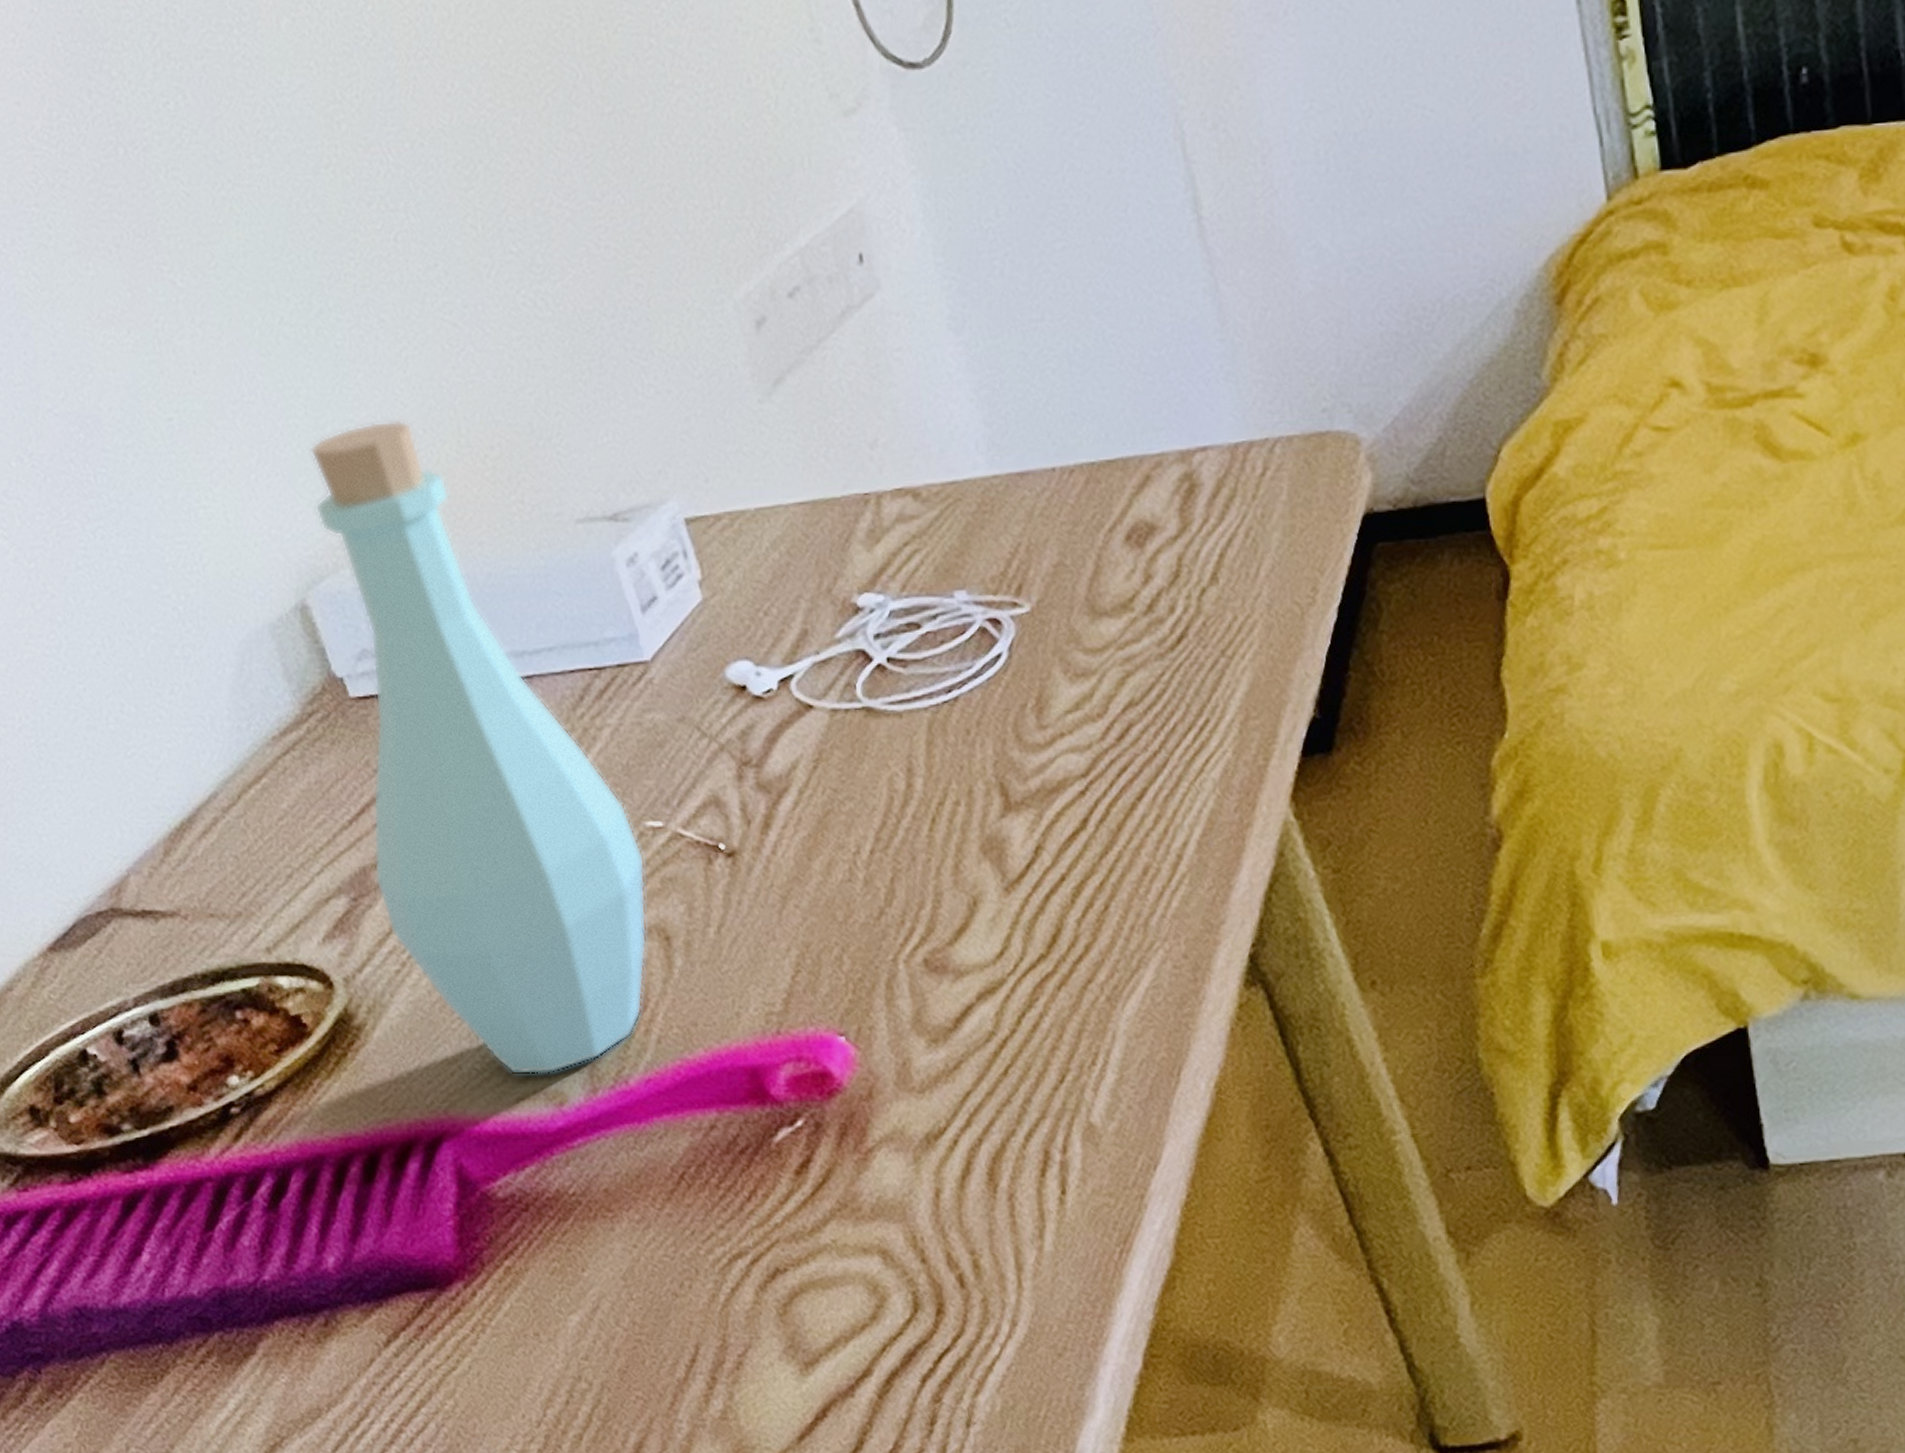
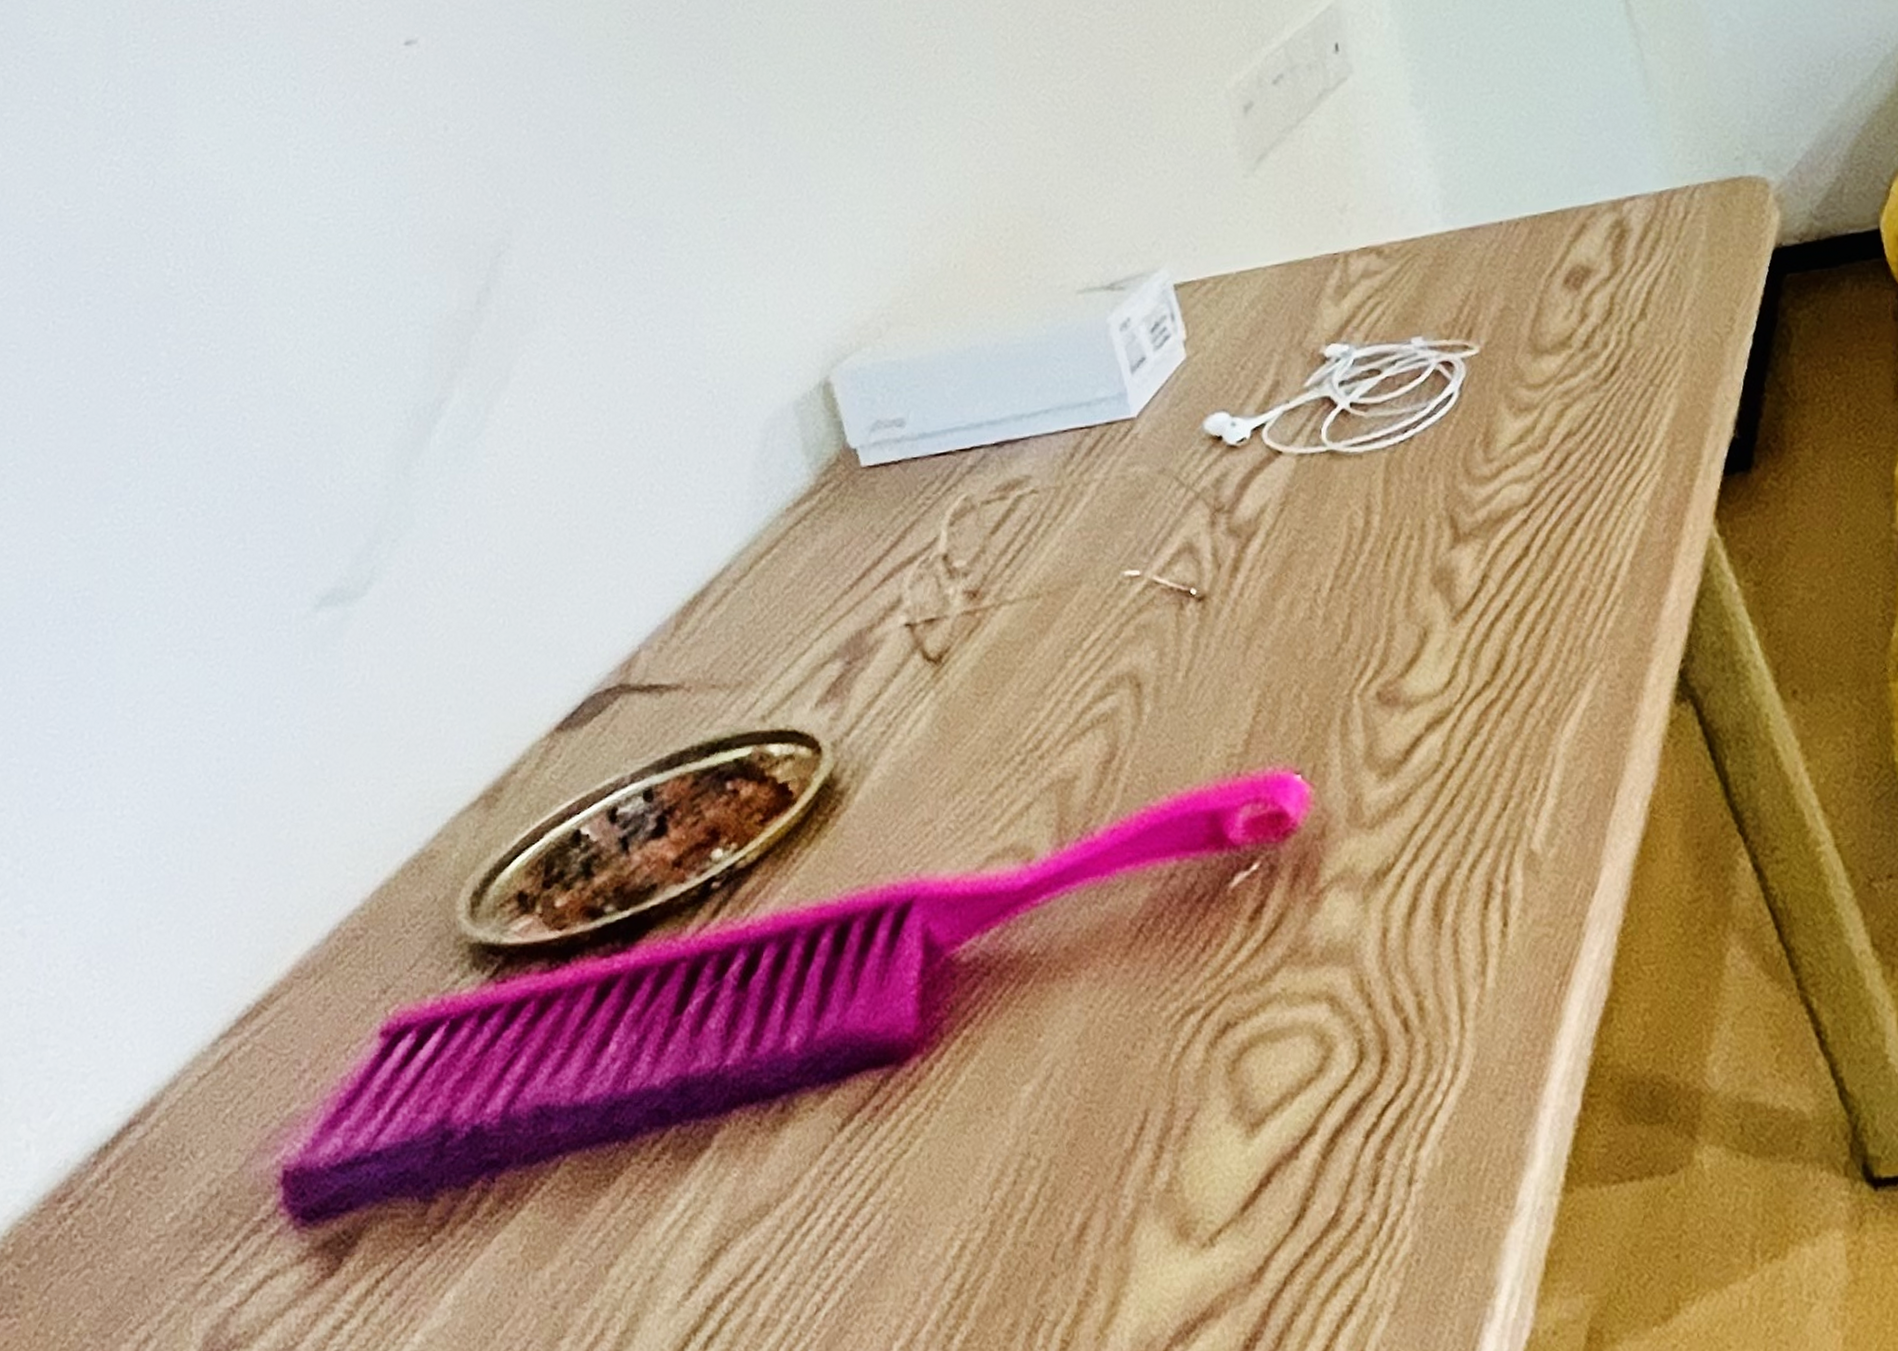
bottle: present [309,420,648,1075] -> none [845,209,1122,833]

